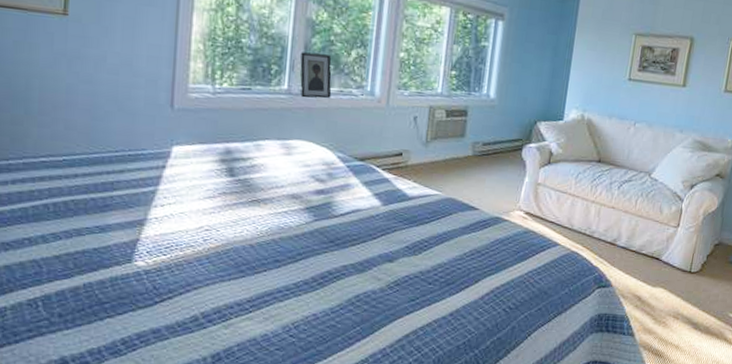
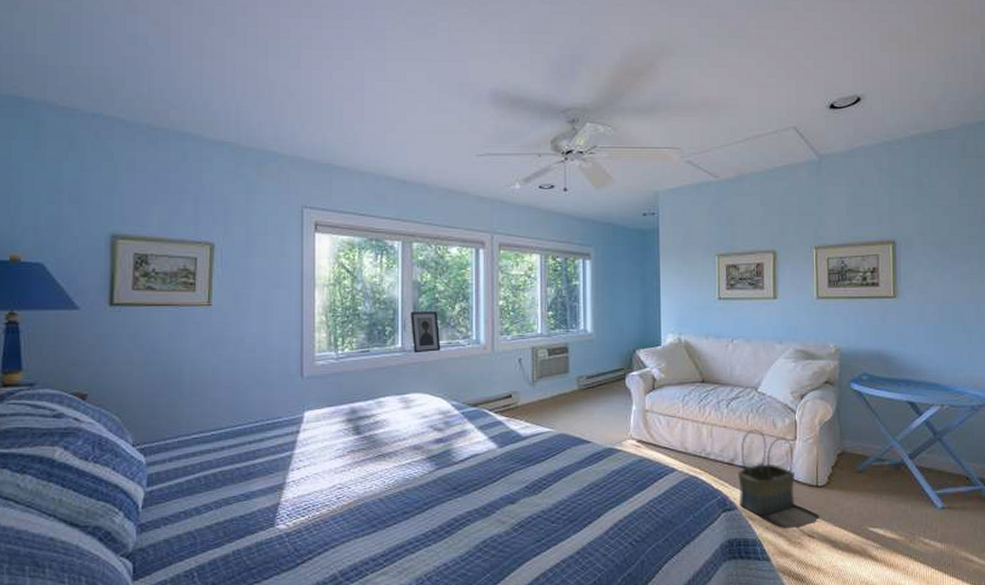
basket: none [614,212,674,295] -> present [737,428,796,516]

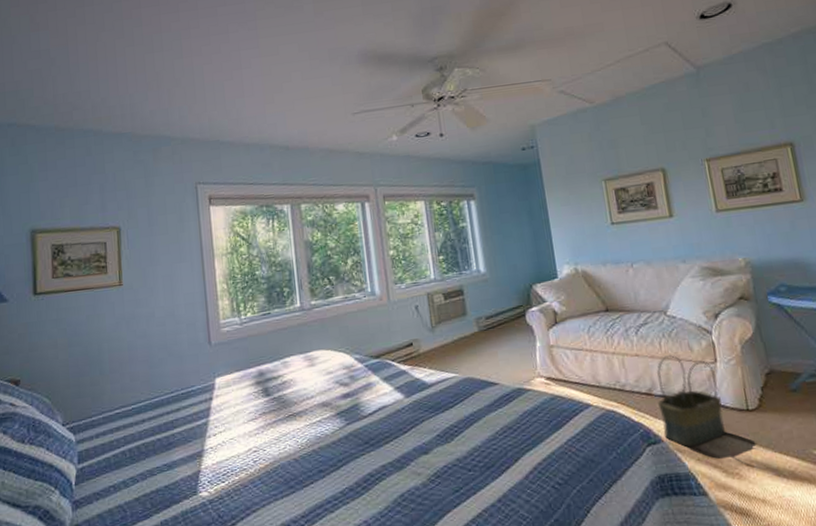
picture frame: present [411,311,441,354] -> none [306,268,339,311]

